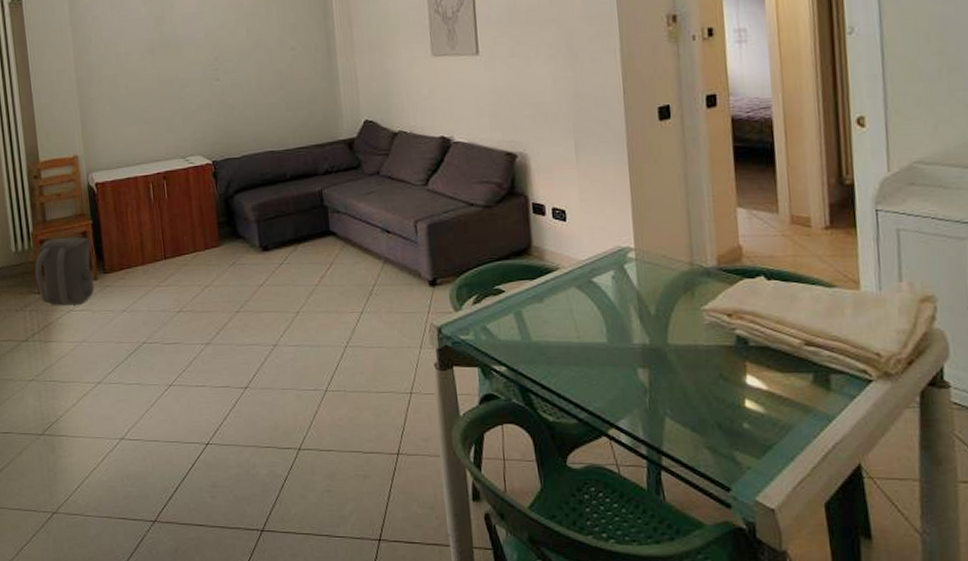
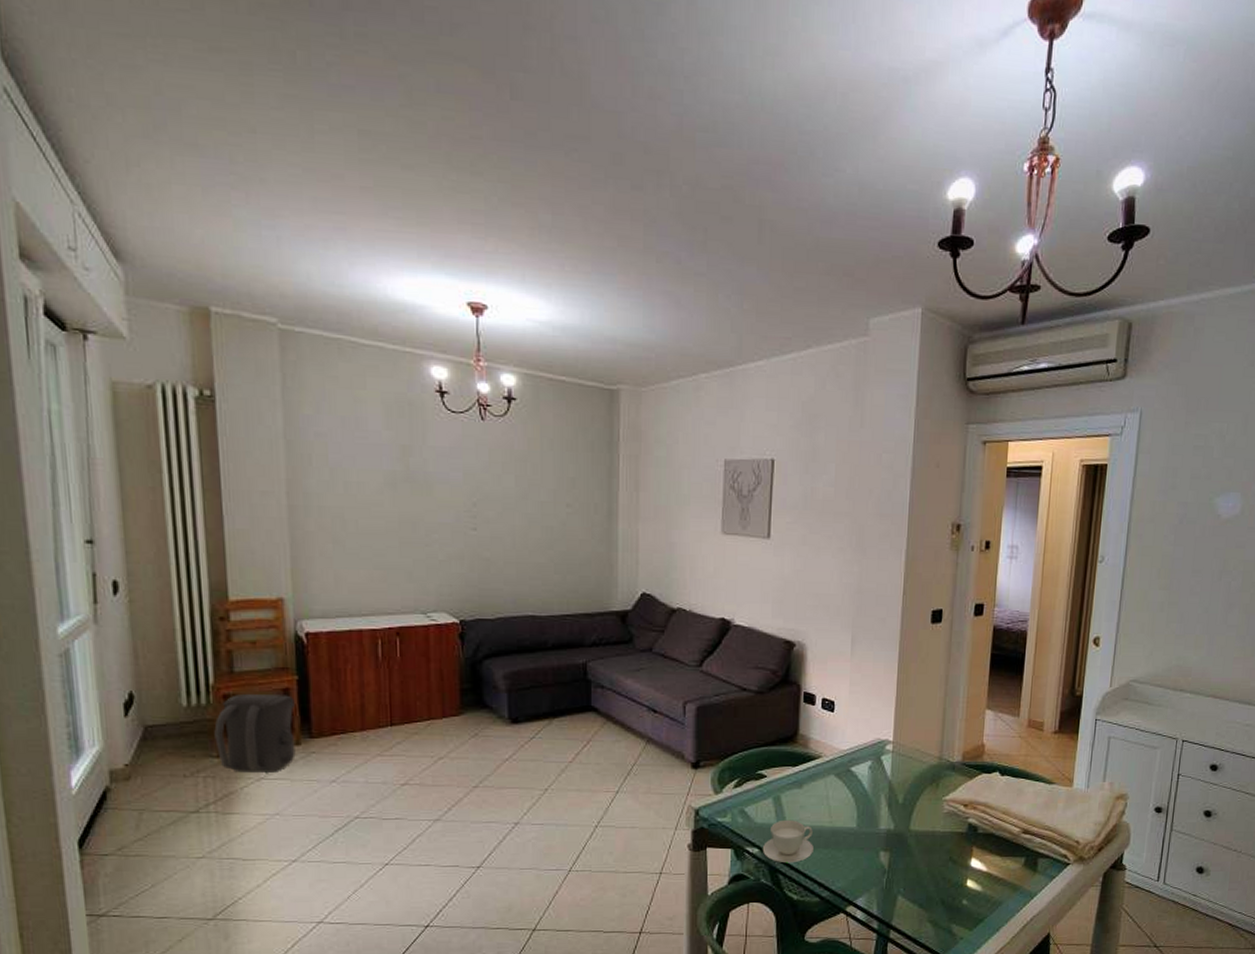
teacup: none [509,335,564,382] -> present [762,819,814,863]

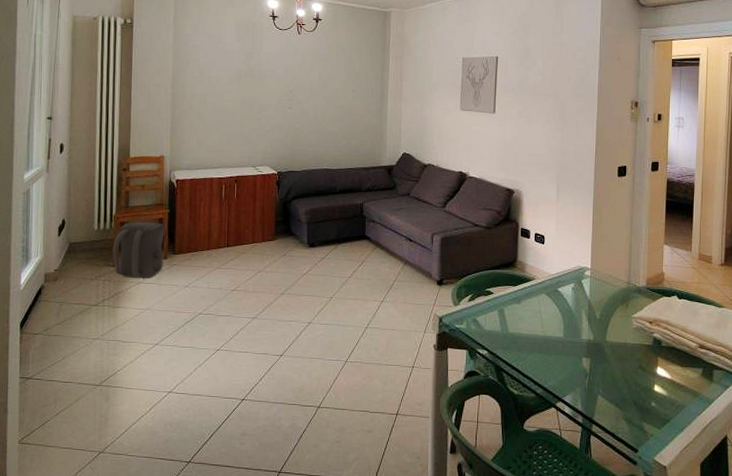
teacup: present [762,819,814,863] -> none [490,328,530,364]

